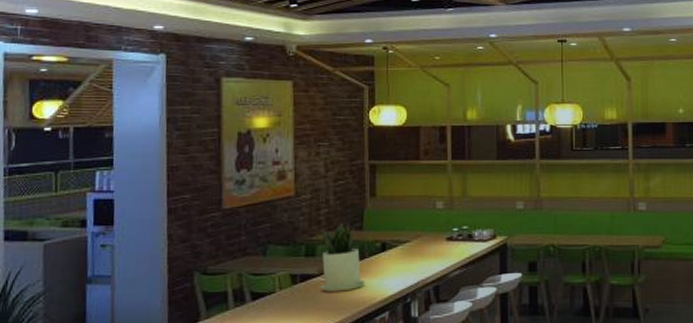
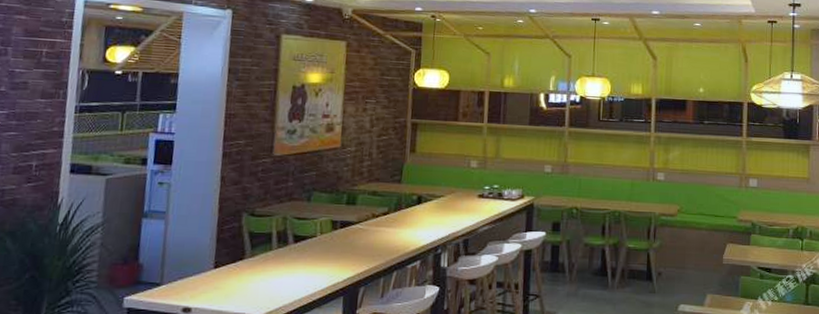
planter: present [320,223,365,292] -> none [358,176,400,239]

